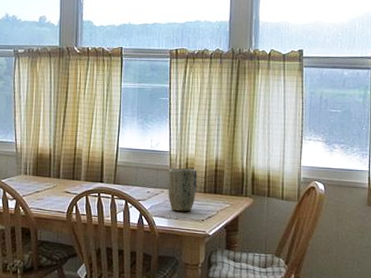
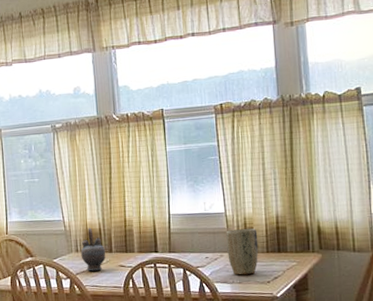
teapot: none [29,152,54,195] -> present [80,228,107,271]

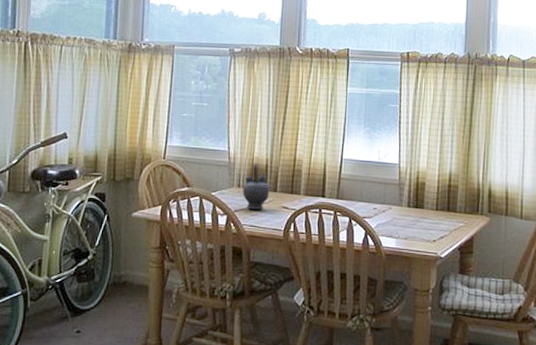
plant pot: present [226,228,259,275] -> none [396,182,429,231]

